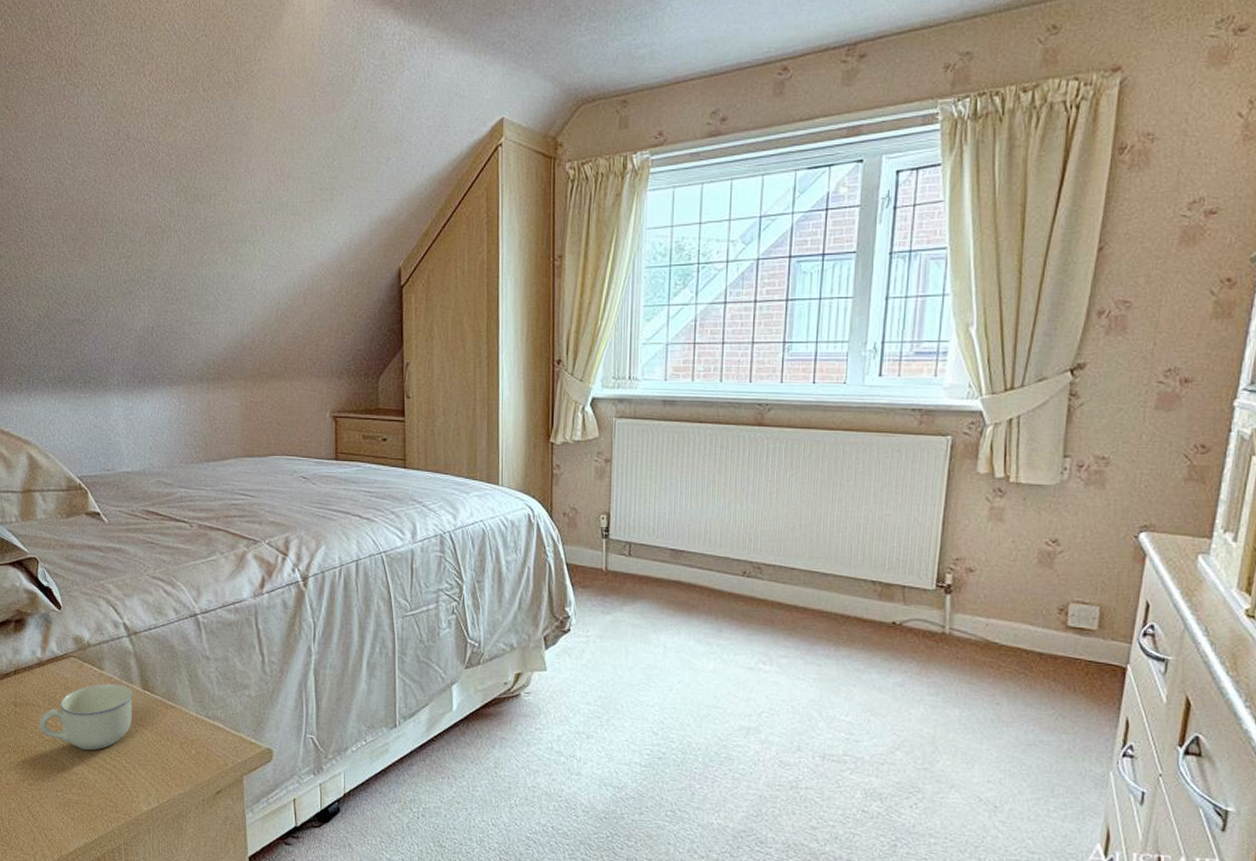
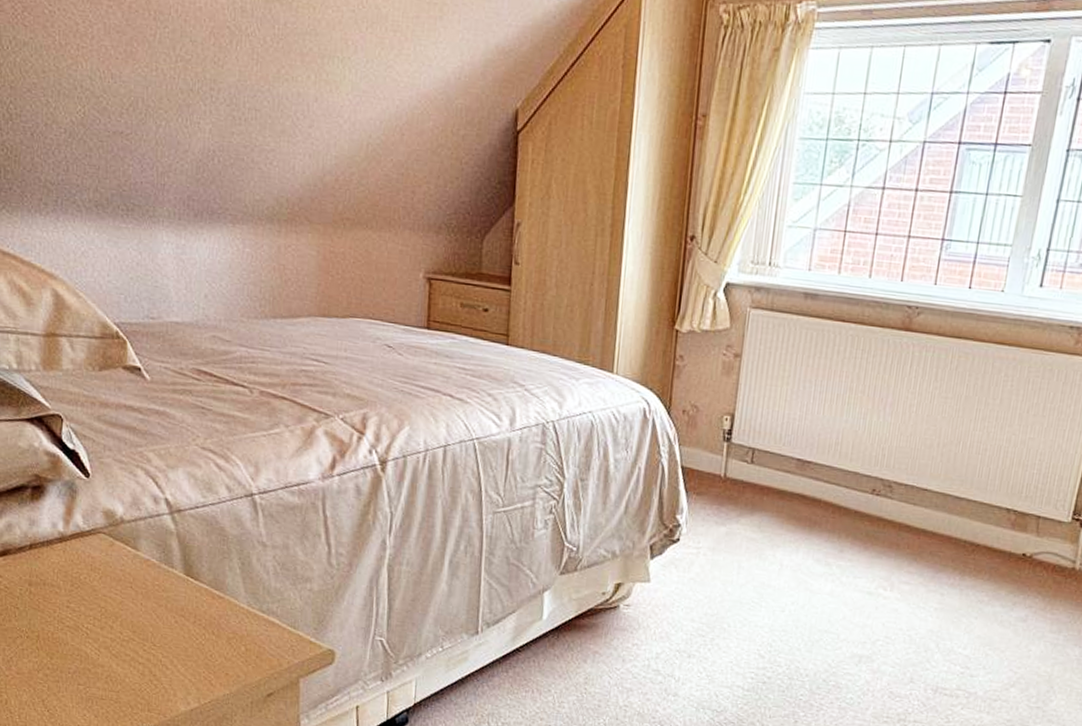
cup: present [38,683,133,751] -> none [58,566,173,641]

